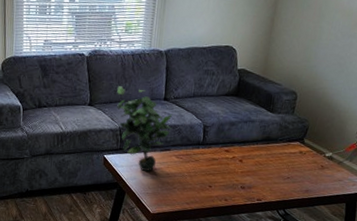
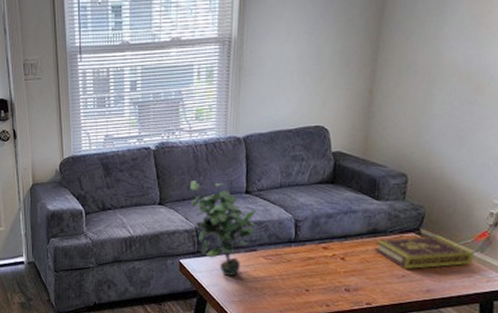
book: none [267,144,345,172] -> present [375,235,475,269]

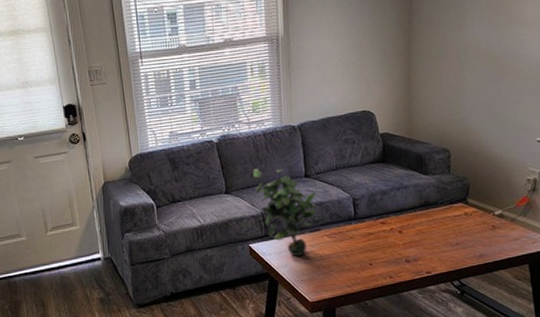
book: present [375,235,475,269] -> none [428,203,518,237]

